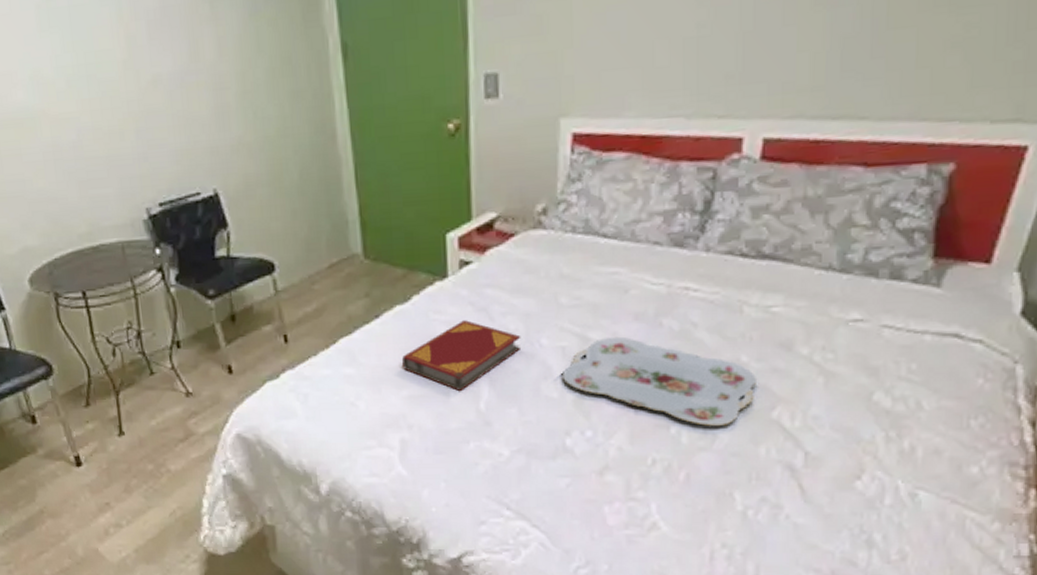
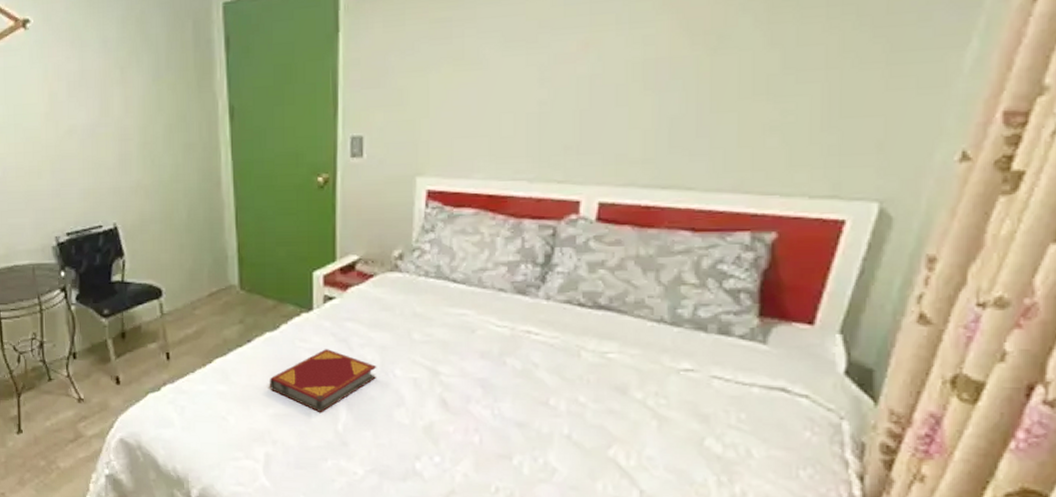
serving tray: present [563,336,756,426] -> none [414,371,593,460]

